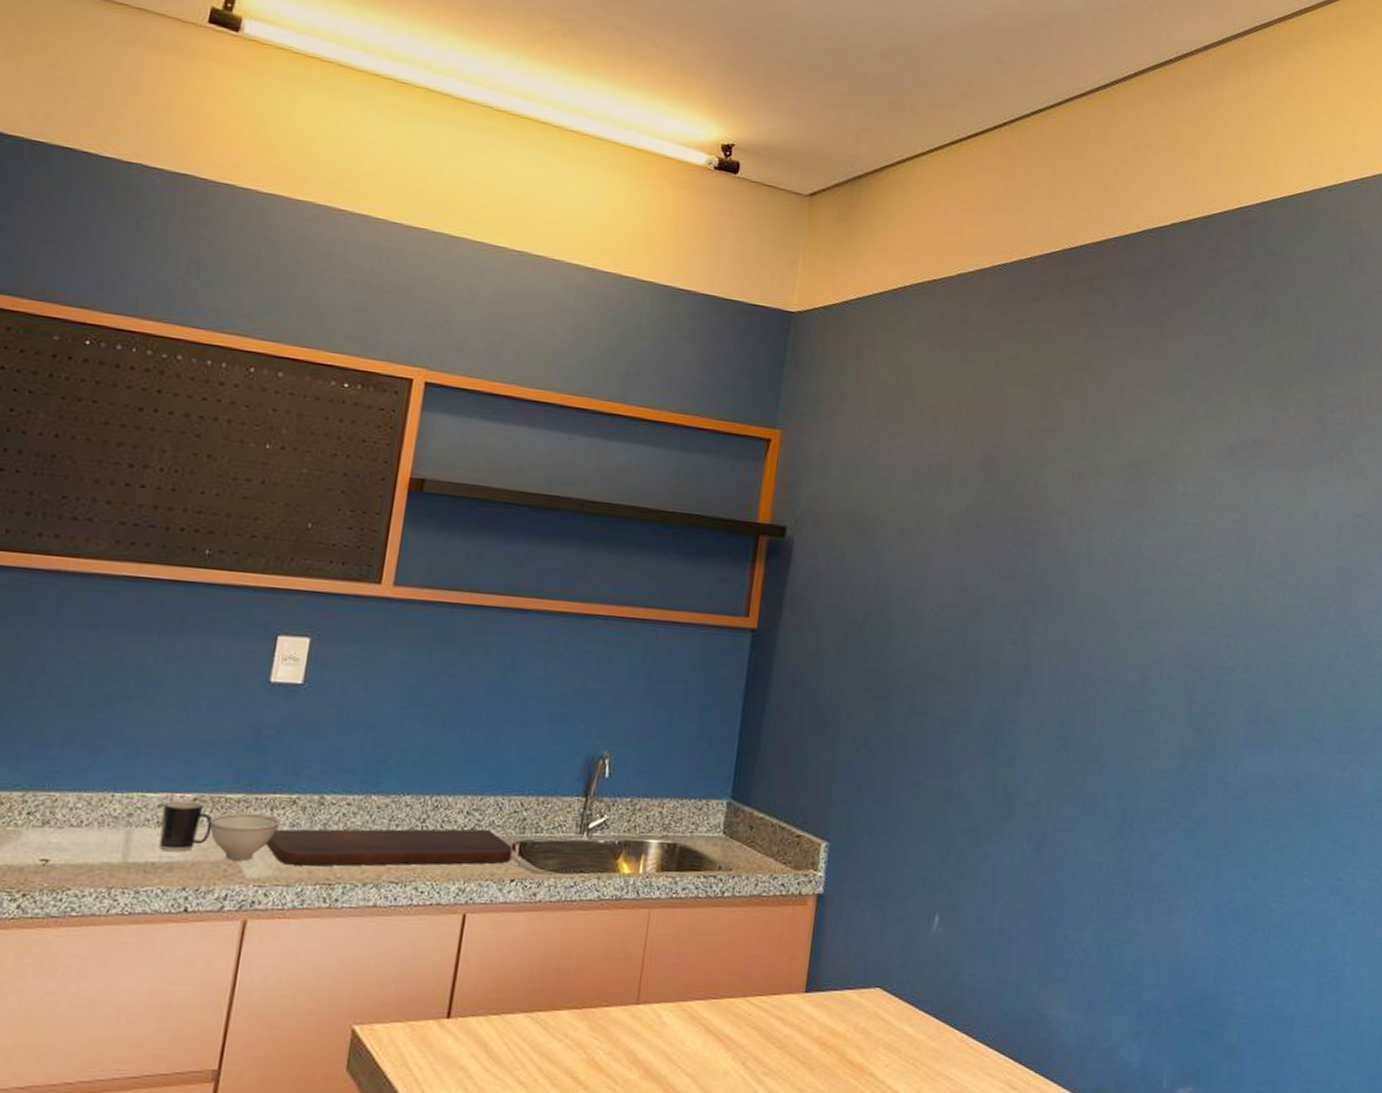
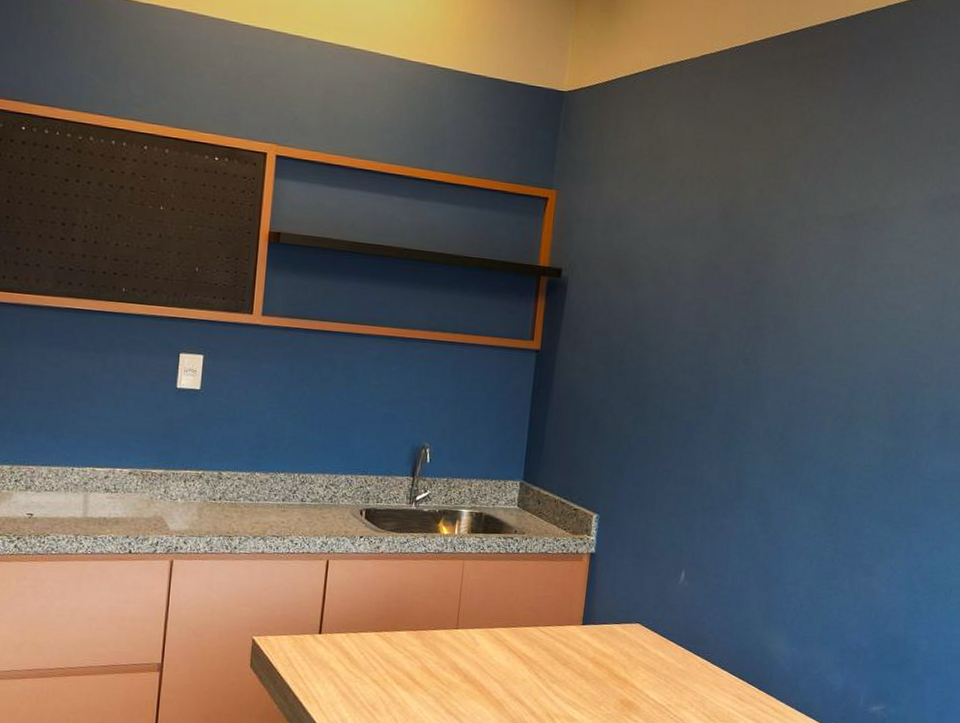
mug: present [159,801,213,852] -> none [107,474,144,511]
bowl: present [209,812,281,861] -> none [141,483,192,518]
cutting board: present [266,828,513,866] -> none [183,495,360,525]

